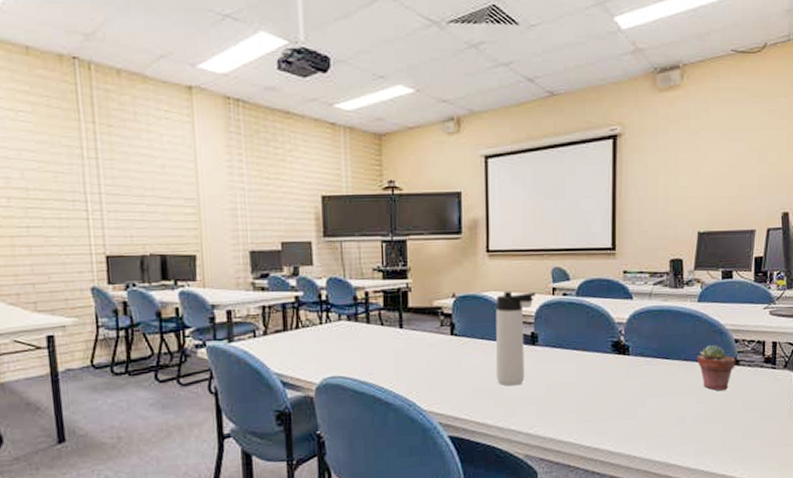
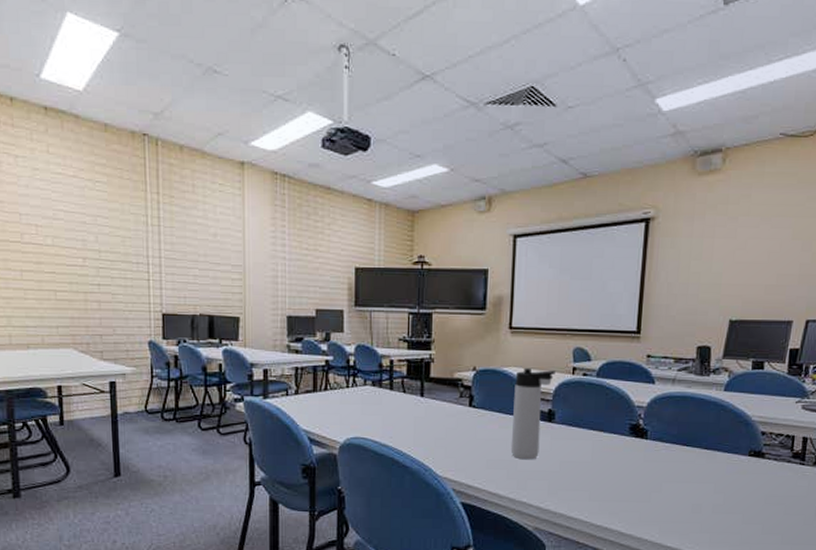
potted succulent: present [697,344,735,391] -> none [719,434,760,482]

